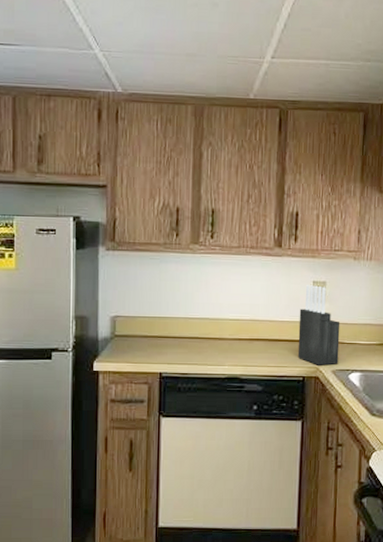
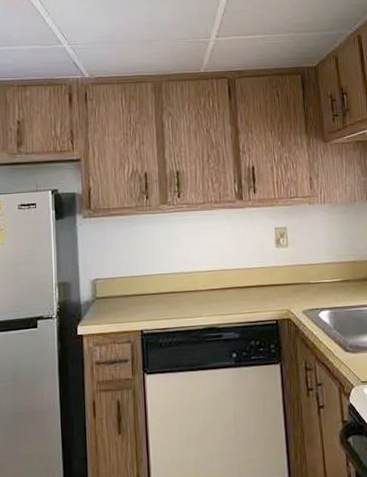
knife block: present [297,284,340,366] -> none [265,231,308,307]

